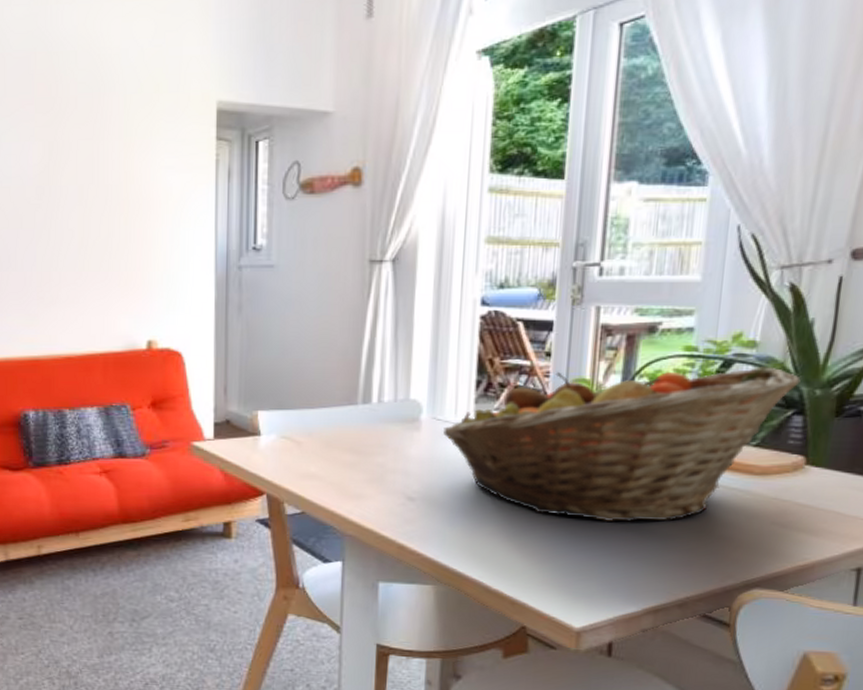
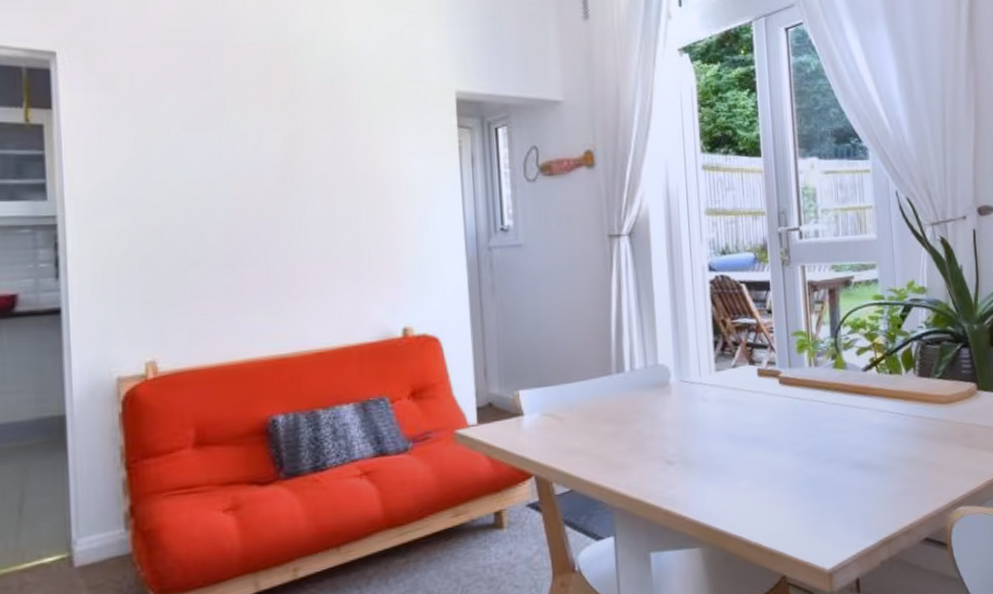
fruit basket: present [442,365,801,522] -> none [690,307,962,462]

